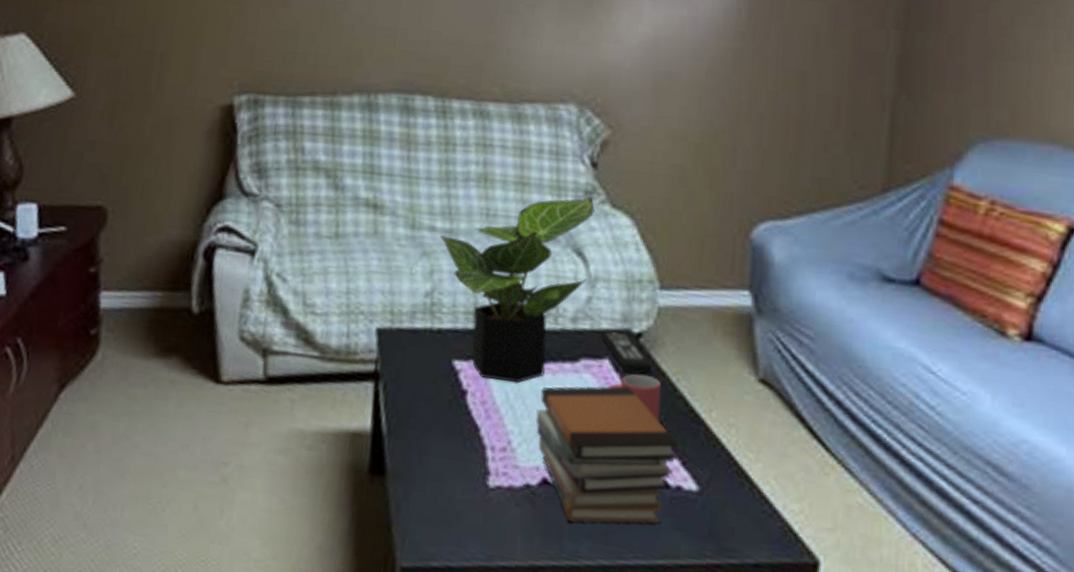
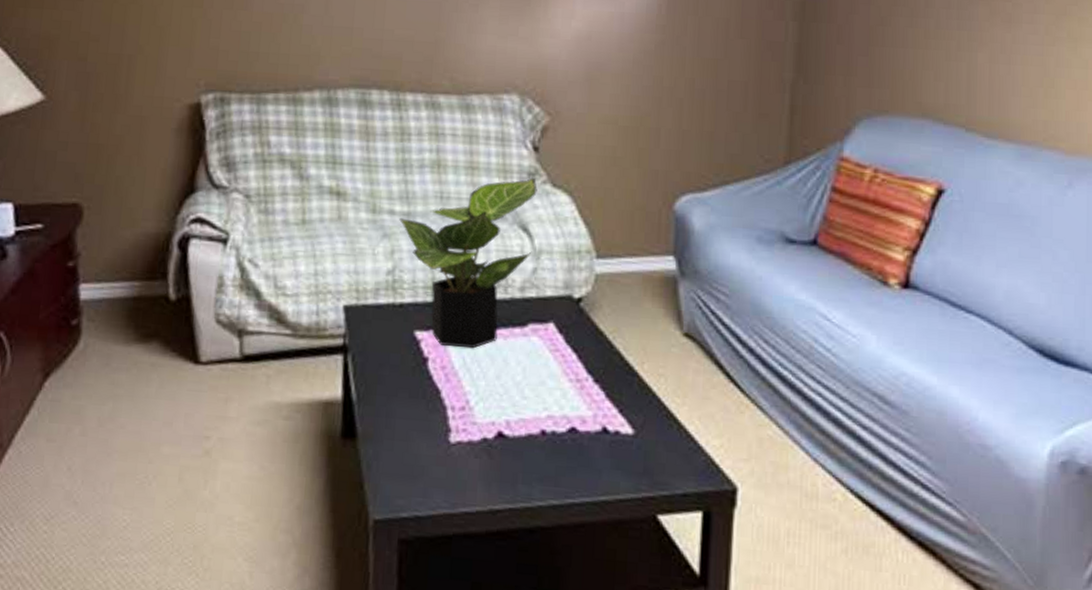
book stack: present [535,386,678,523] -> none [490,345,616,469]
remote control: present [600,330,653,374] -> none [545,297,592,334]
mug: present [609,374,661,422] -> none [554,334,600,376]

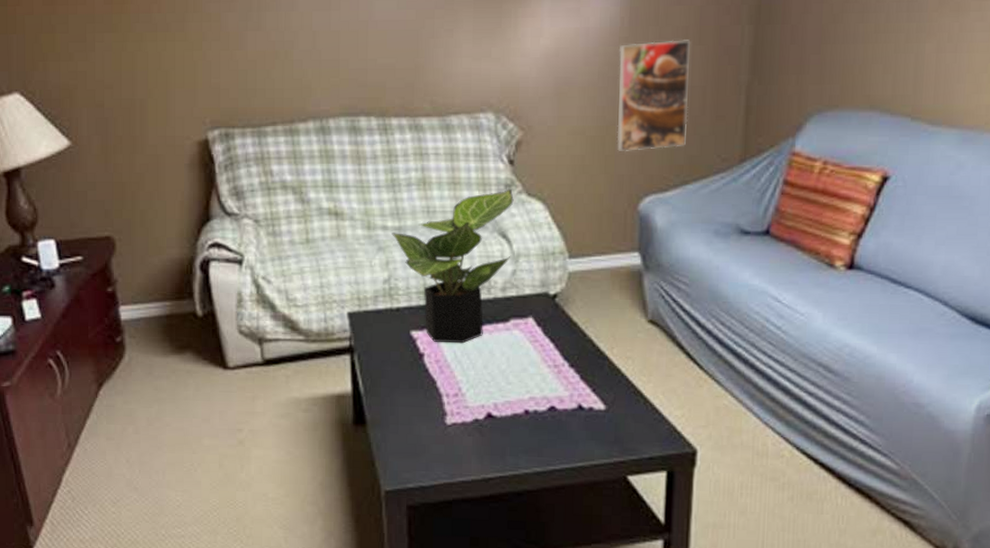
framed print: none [651,31,731,146] -> present [617,40,690,152]

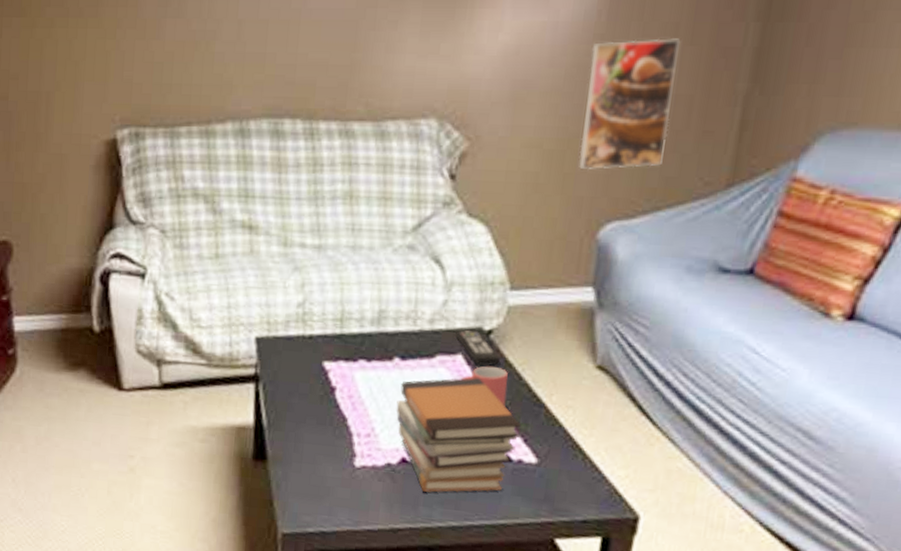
potted plant: present [392,188,514,344] -> none [310,207,452,379]
book stack: none [479,336,589,443] -> present [396,377,521,492]
remote control: none [524,295,567,326] -> present [454,329,501,366]
mug: none [534,326,574,362] -> present [461,366,508,407]

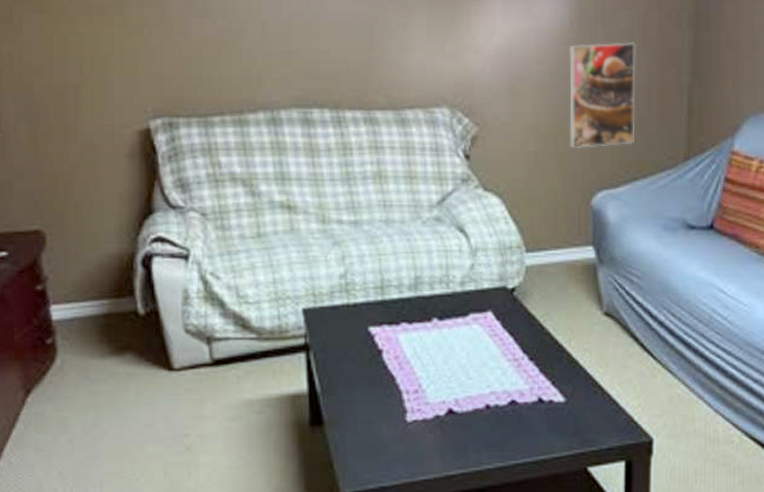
book stack: present [396,377,521,492] -> none [439,330,548,438]
remote control: present [454,329,501,366] -> none [483,289,525,319]
mug: present [461,366,508,407] -> none [493,319,533,355]

